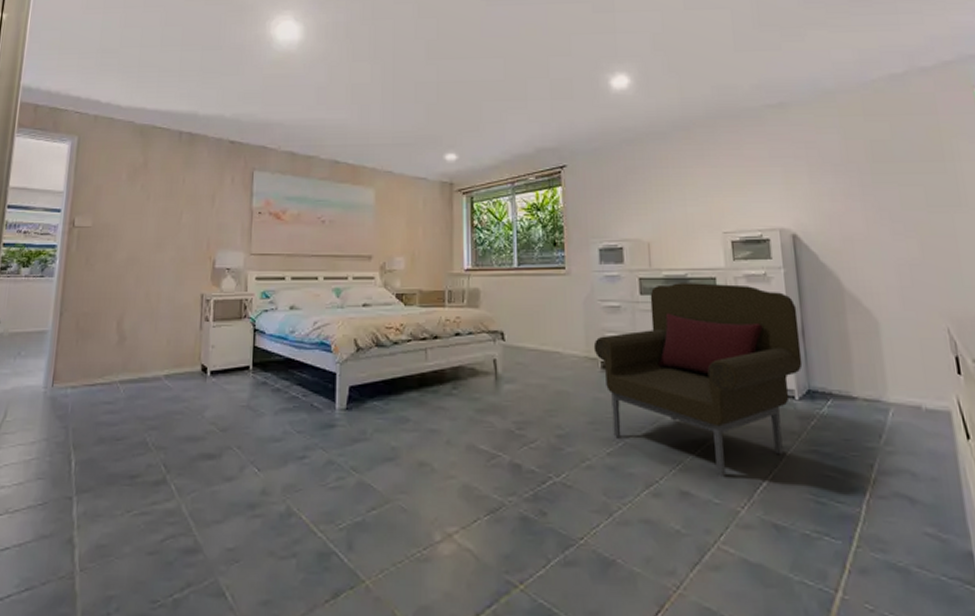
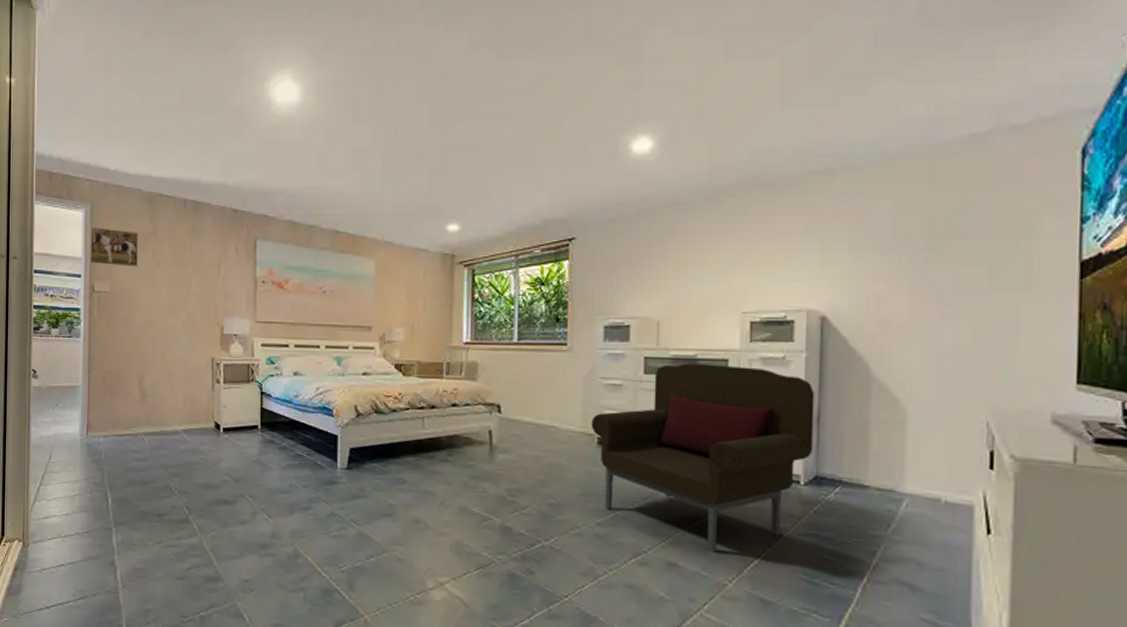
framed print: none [72,159,128,201] -> present [90,227,138,268]

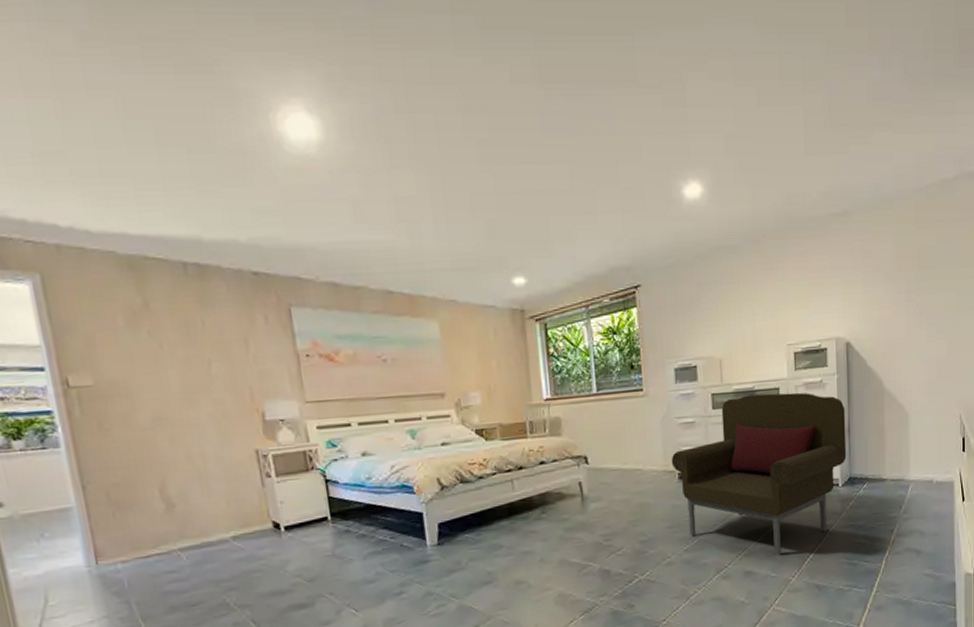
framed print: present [90,227,138,268] -> none [46,303,130,353]

